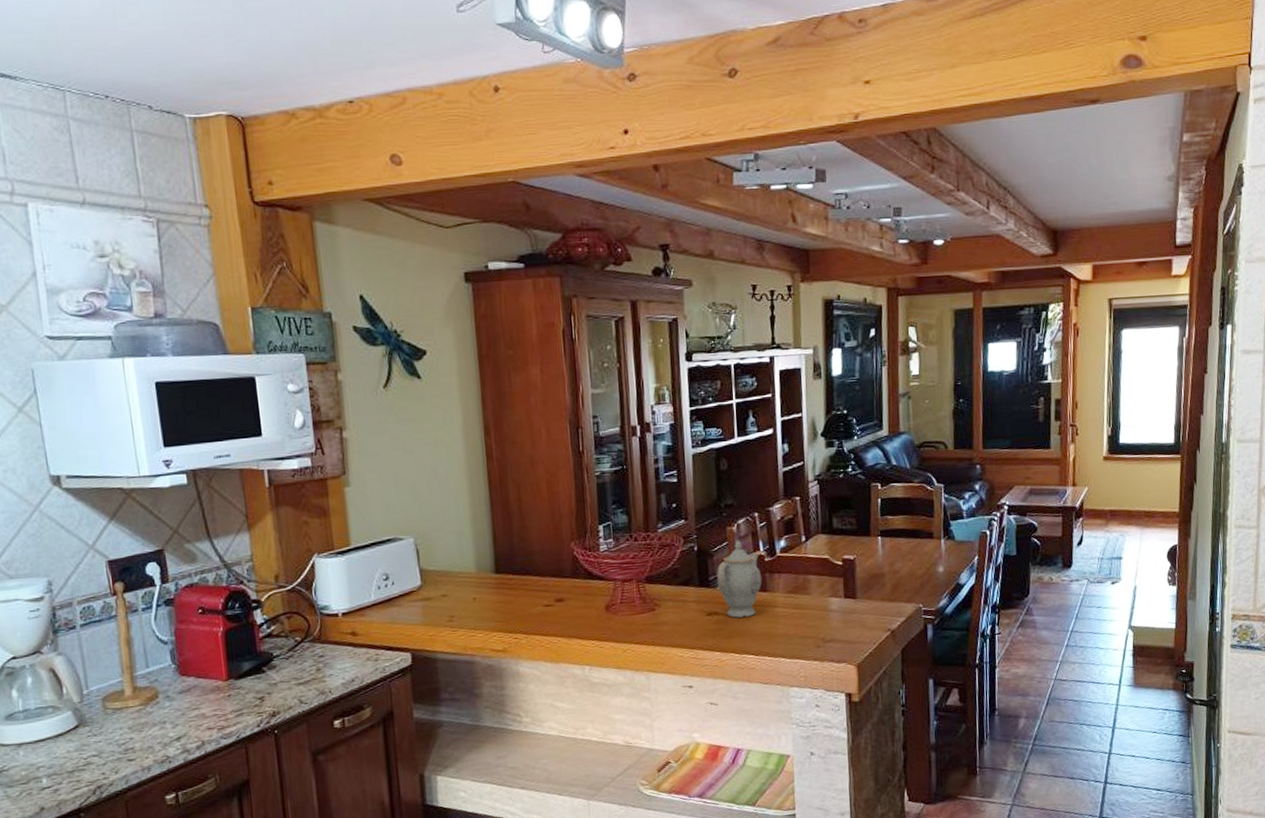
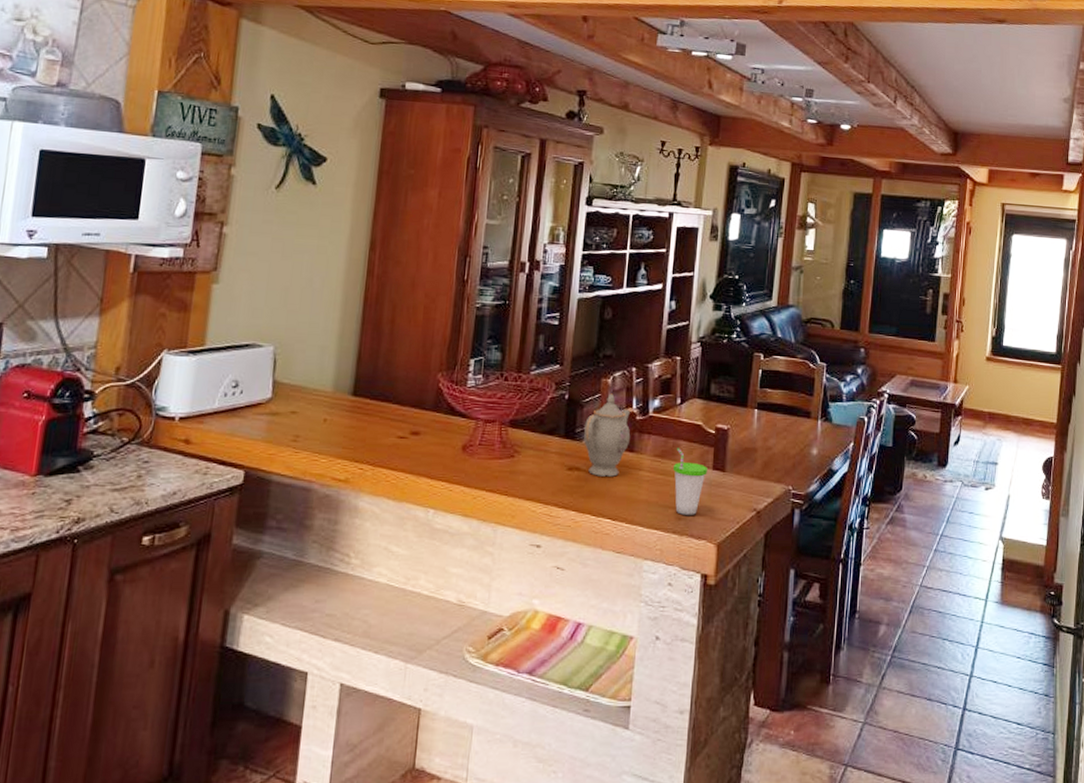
cup: none [807,582,840,644] -> present [673,448,708,516]

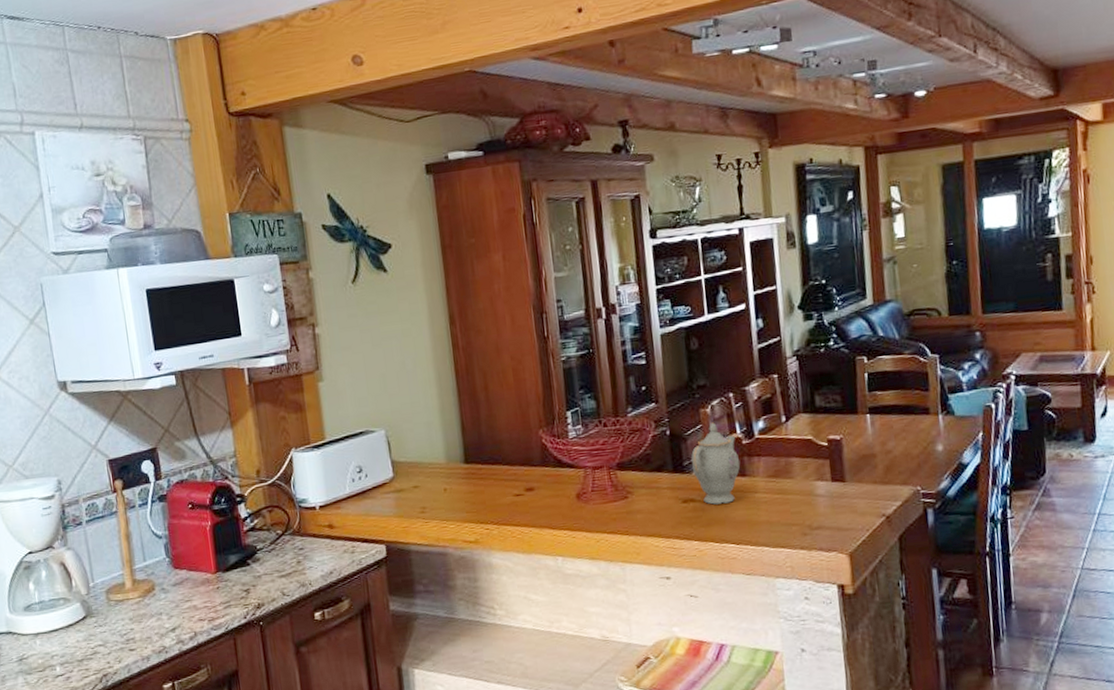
cup: present [673,448,708,516] -> none [789,465,827,531]

